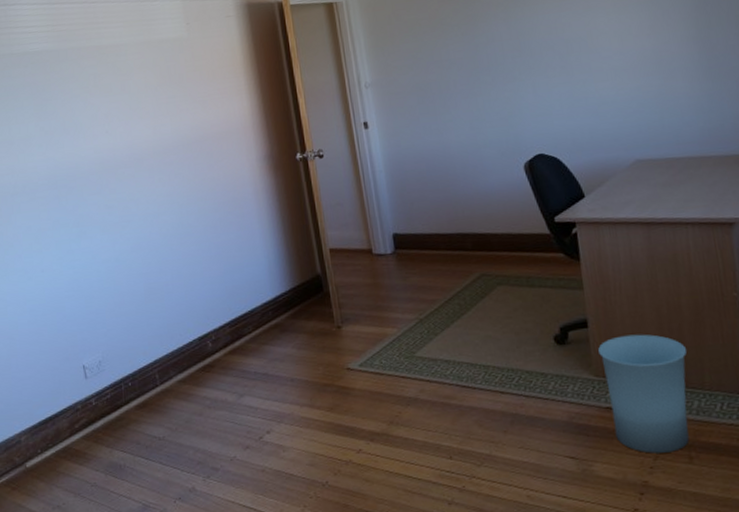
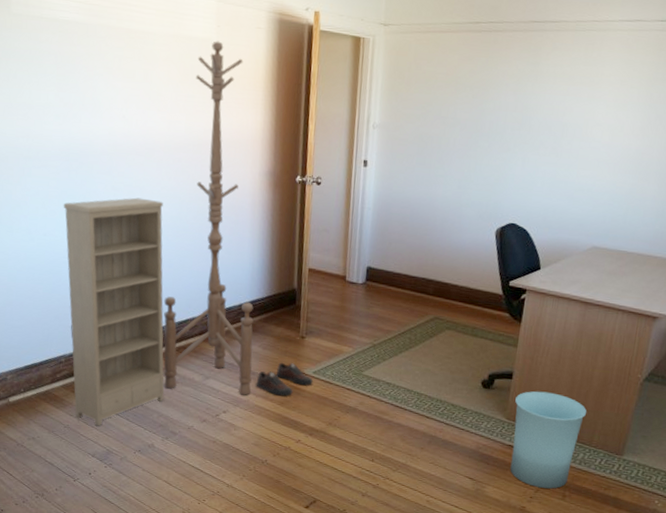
bookshelf: none [57,210,198,478] -> present [63,197,164,426]
coat rack: none [172,37,294,417] -> present [163,41,254,395]
shoe: none [297,358,361,401] -> present [256,362,313,396]

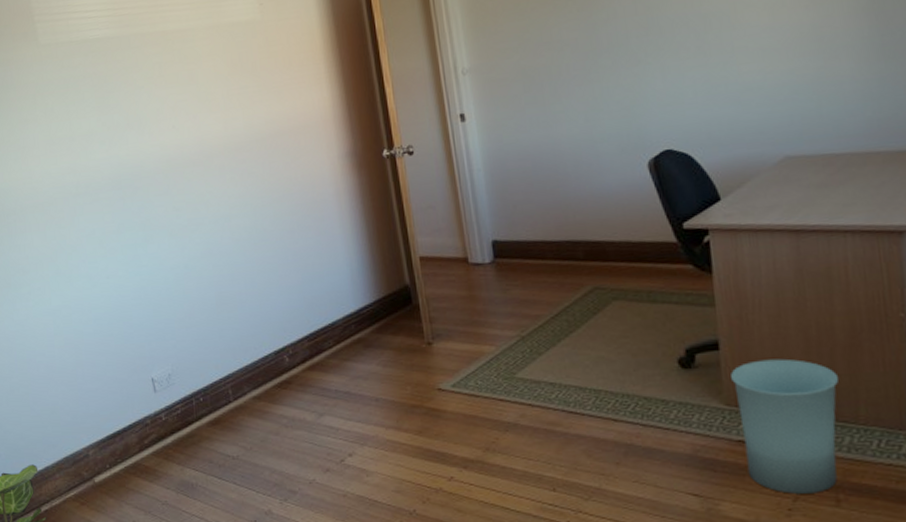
bookshelf: present [63,197,164,426] -> none [122,212,274,497]
coat rack: present [163,41,254,395] -> none [244,19,379,436]
shoe: present [256,362,313,396] -> none [382,377,454,423]

